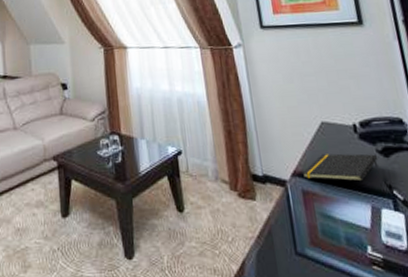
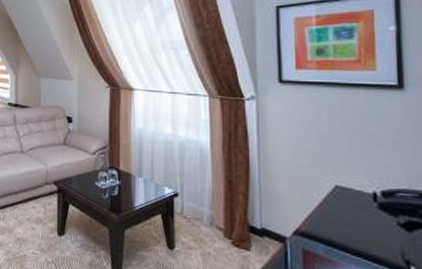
notepad: present [302,153,378,182] -> none [305,218,398,252]

